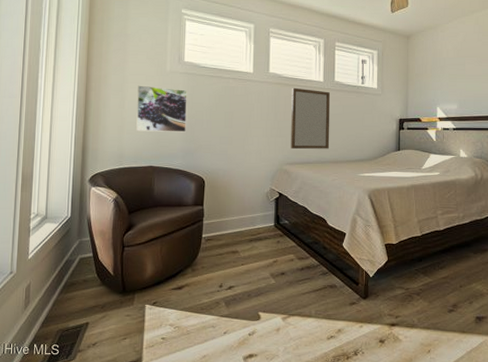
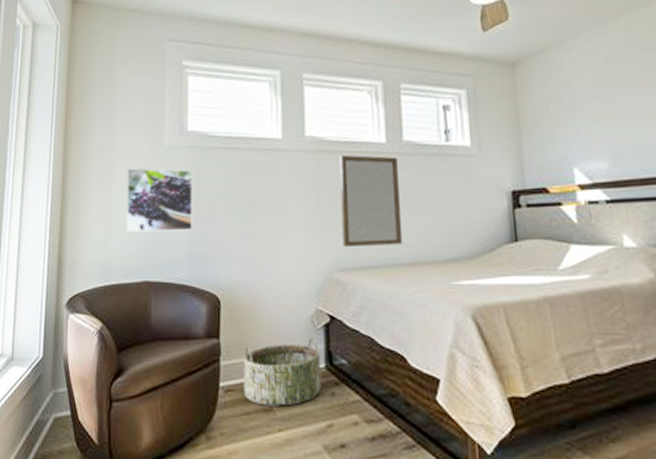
basket: none [219,207,272,250] -> present [243,338,322,406]

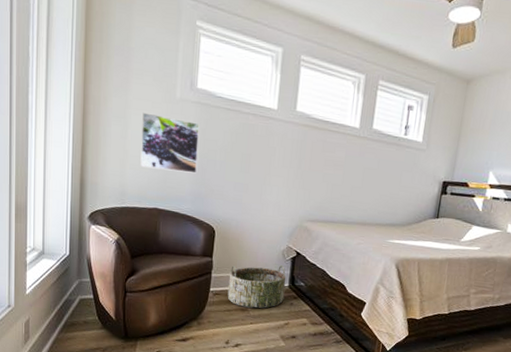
home mirror: present [340,154,403,246] -> none [314,132,365,209]

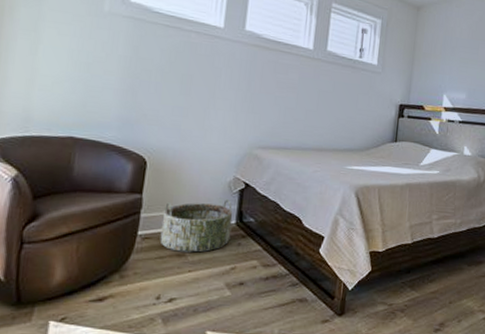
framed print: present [140,112,200,174] -> none [53,26,132,96]

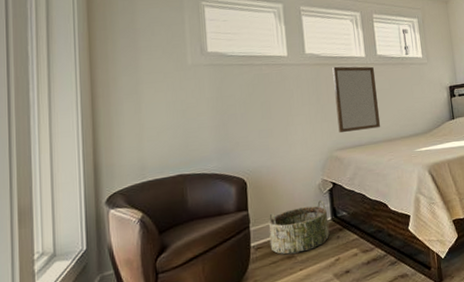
home mirror: none [265,52,320,134] -> present [332,66,381,133]

